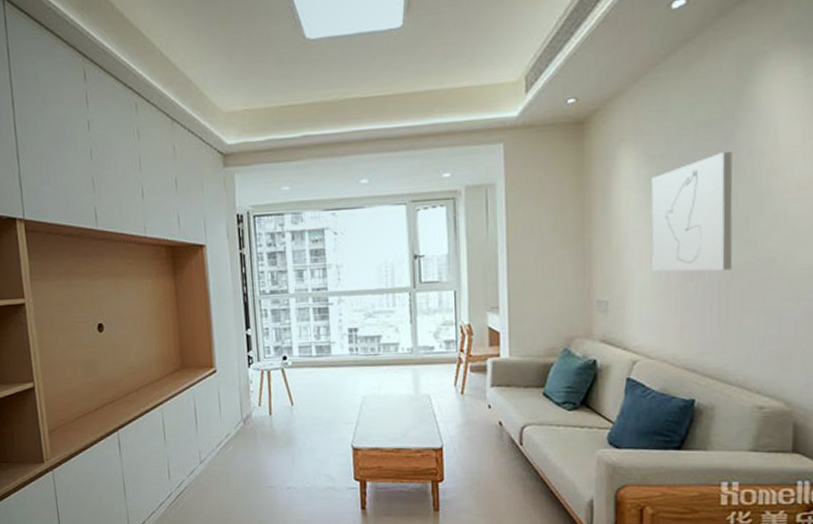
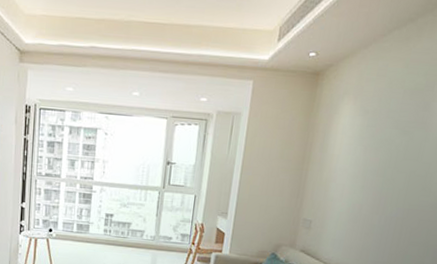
wall art: present [651,150,733,272] -> none [349,115,427,210]

